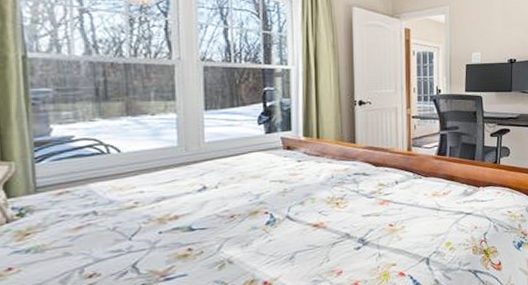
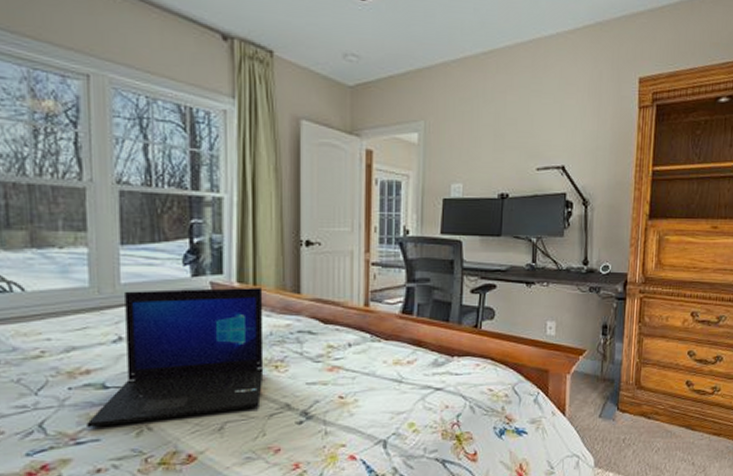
laptop: none [175,140,327,265] -> present [87,288,264,427]

